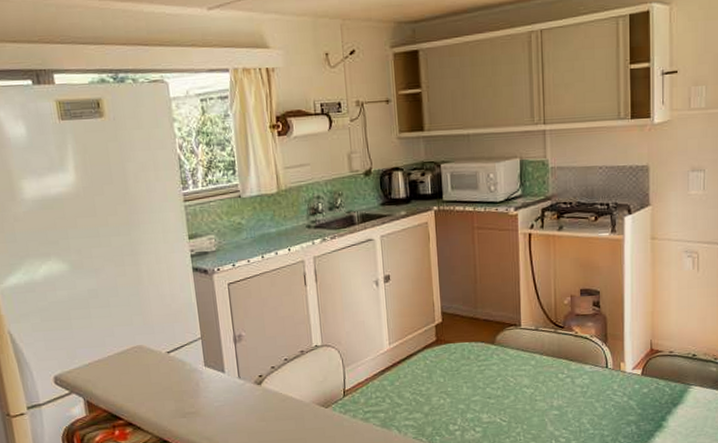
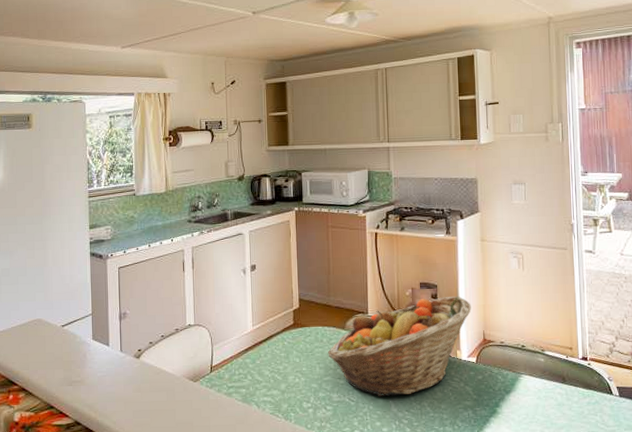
fruit basket: none [476,302,638,416] -> present [328,295,471,397]

